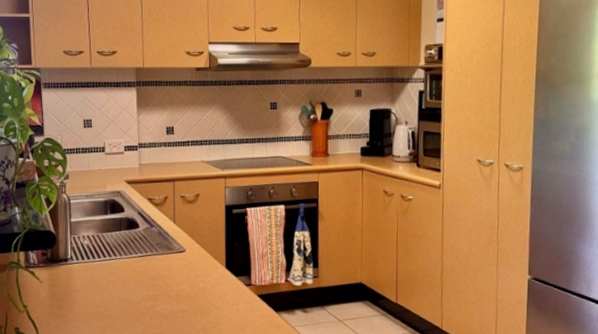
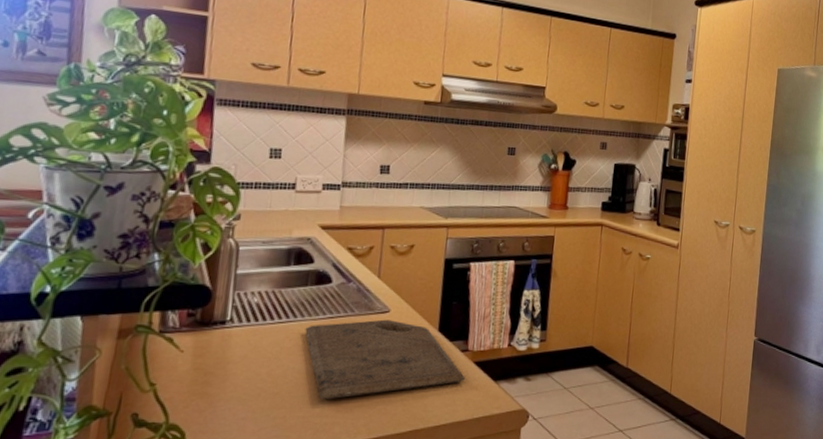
cutting board: none [123,258,252,323] -> present [305,319,466,400]

